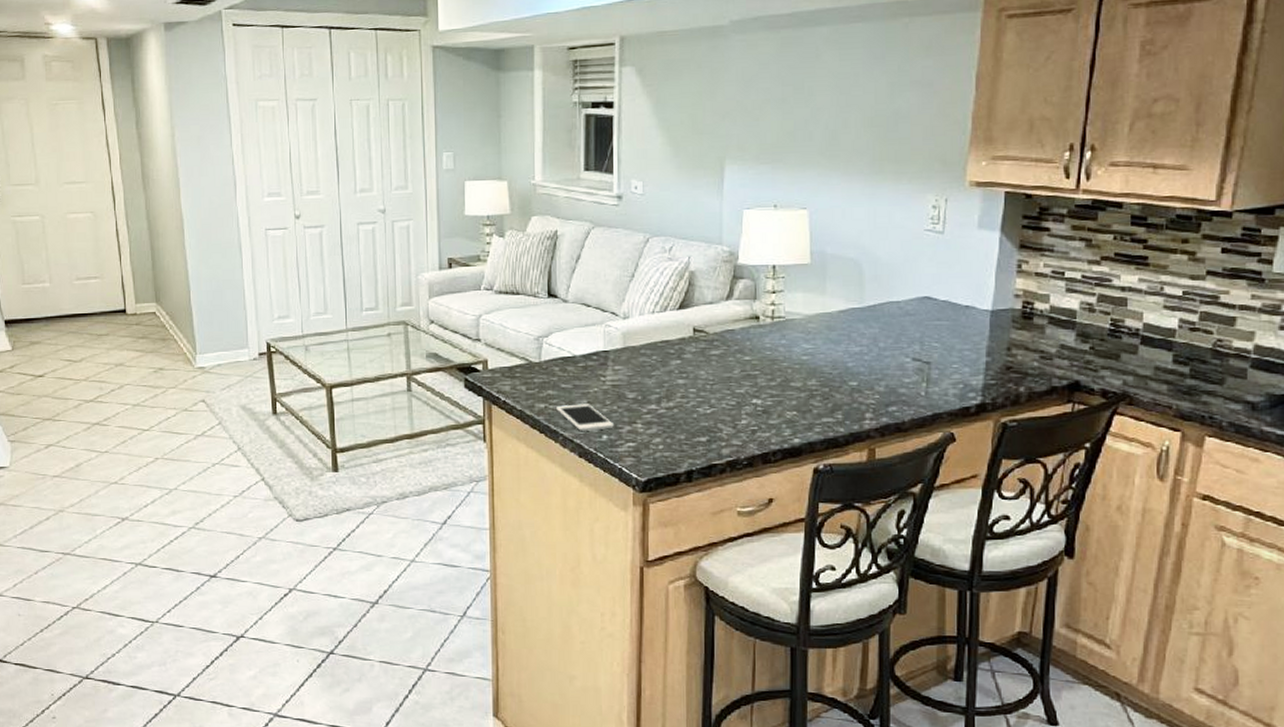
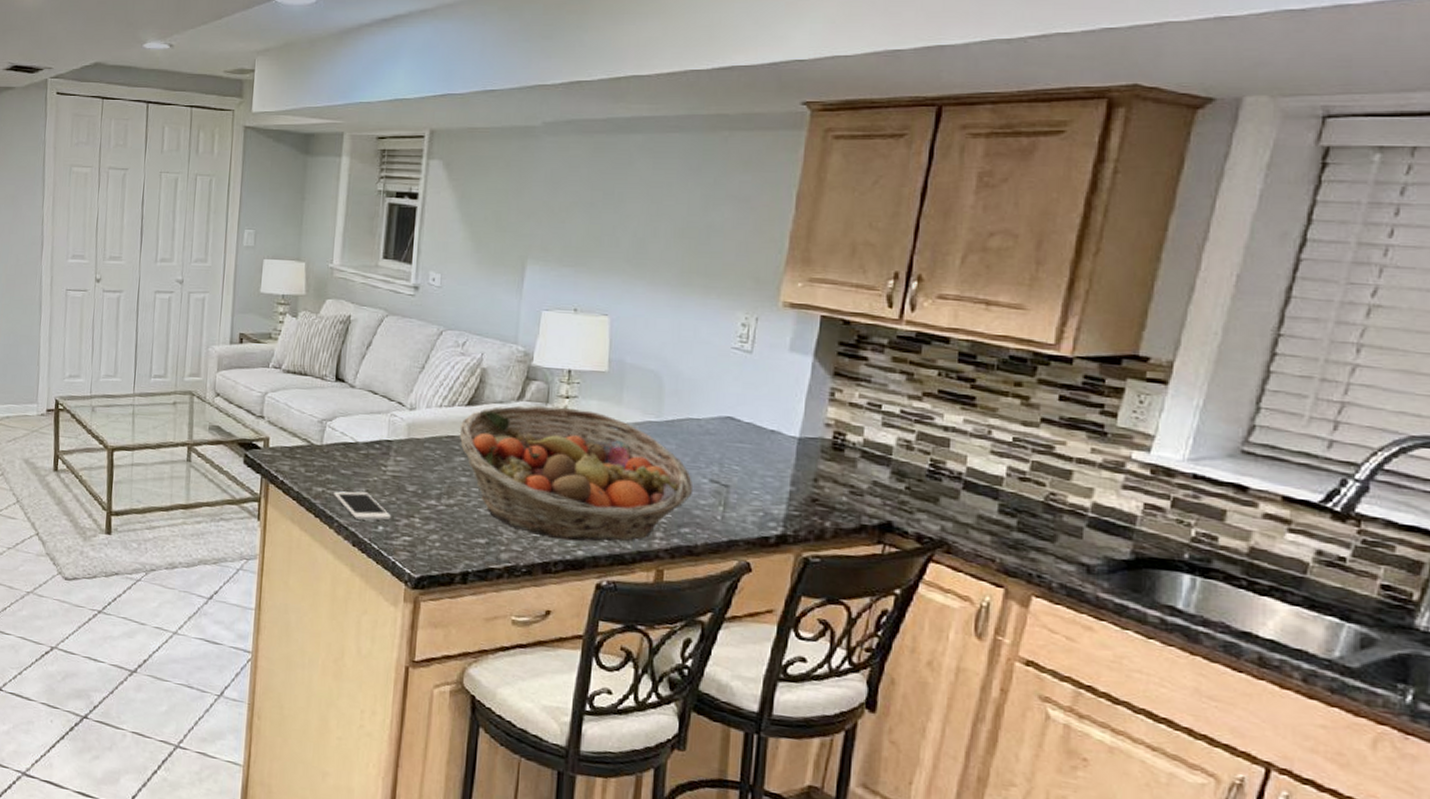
fruit basket: none [673,302,898,430] -> present [459,405,694,542]

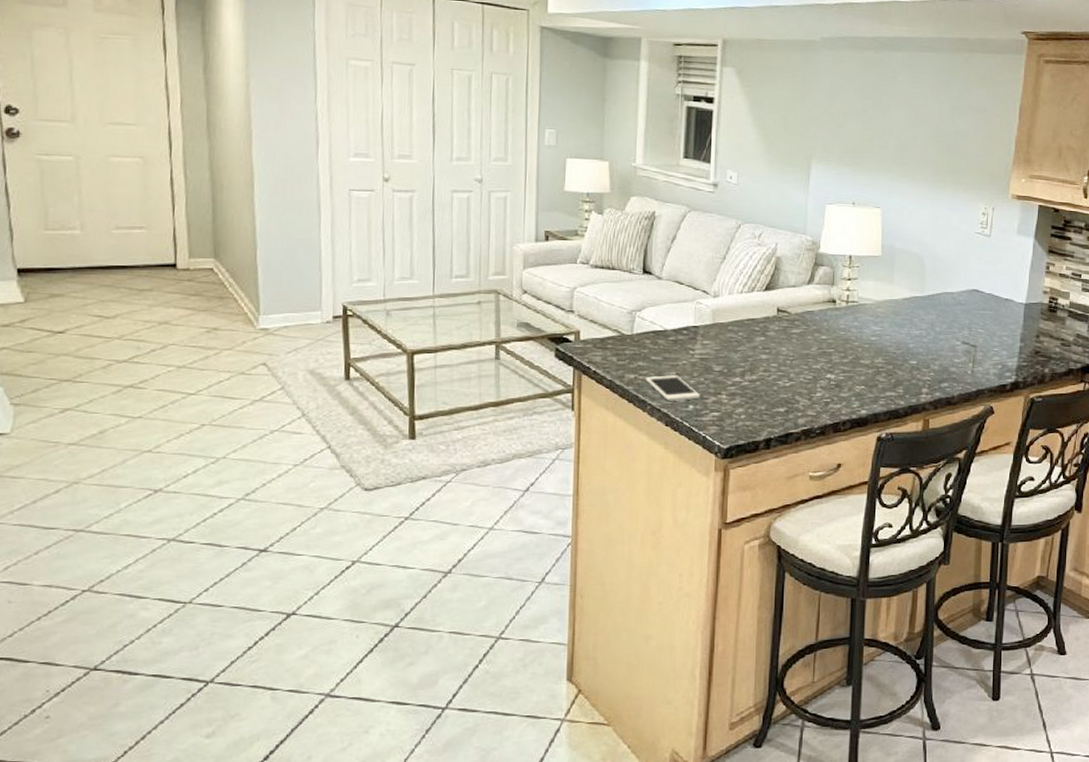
fruit basket: present [459,405,694,542] -> none [759,287,950,403]

